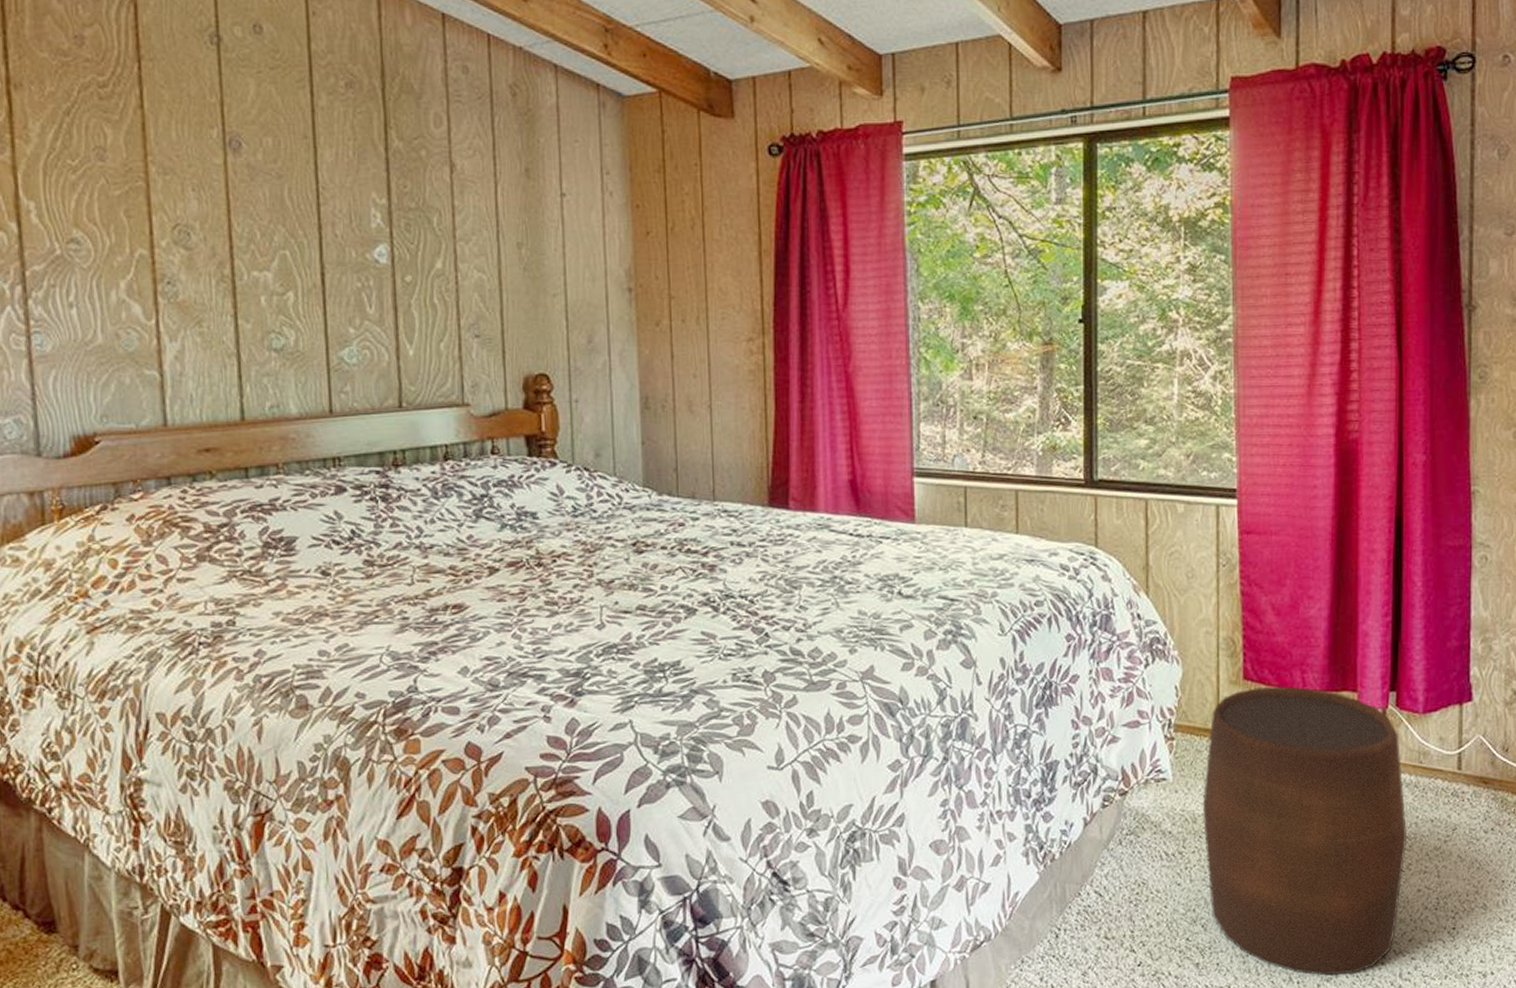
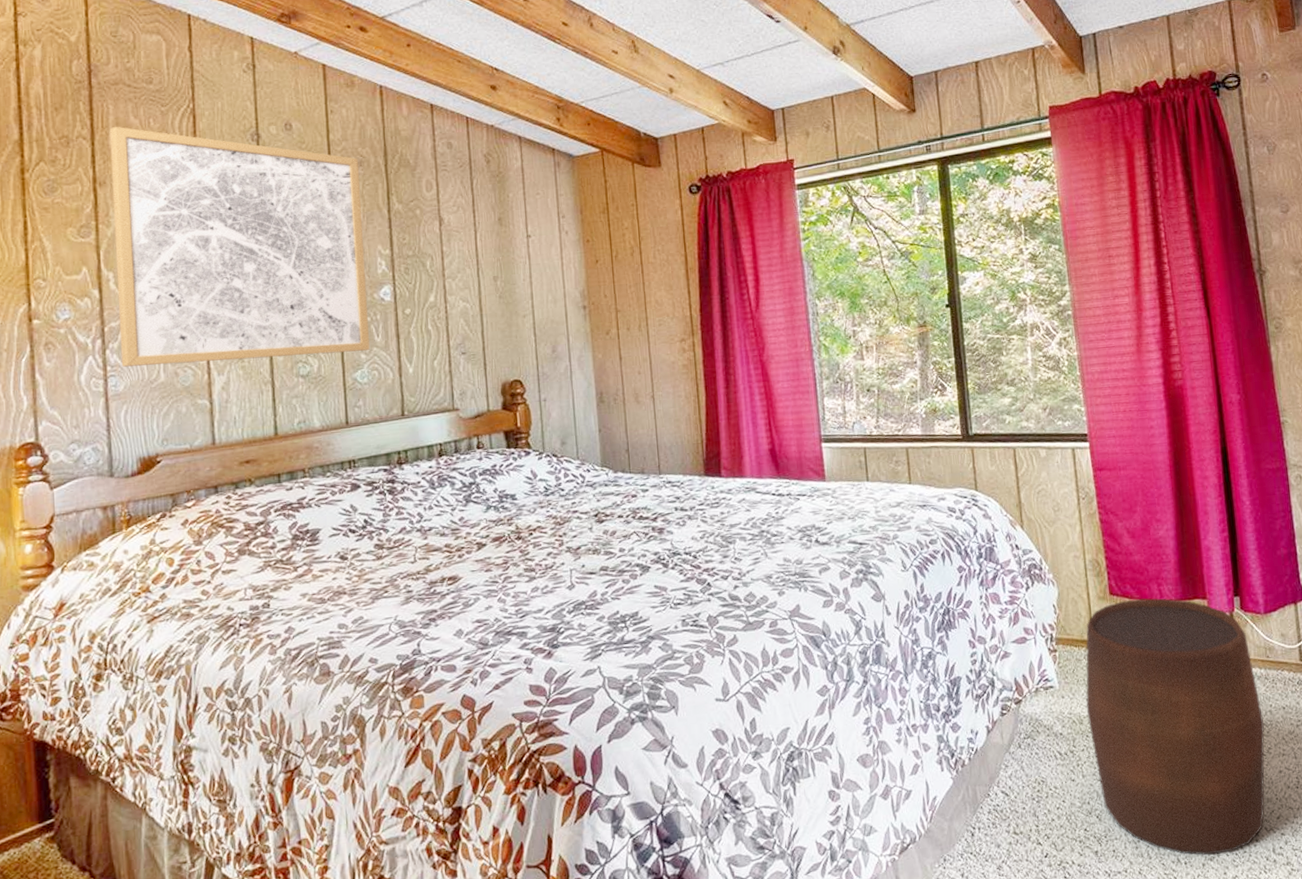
wall art: none [25,12,360,324] -> present [109,127,370,367]

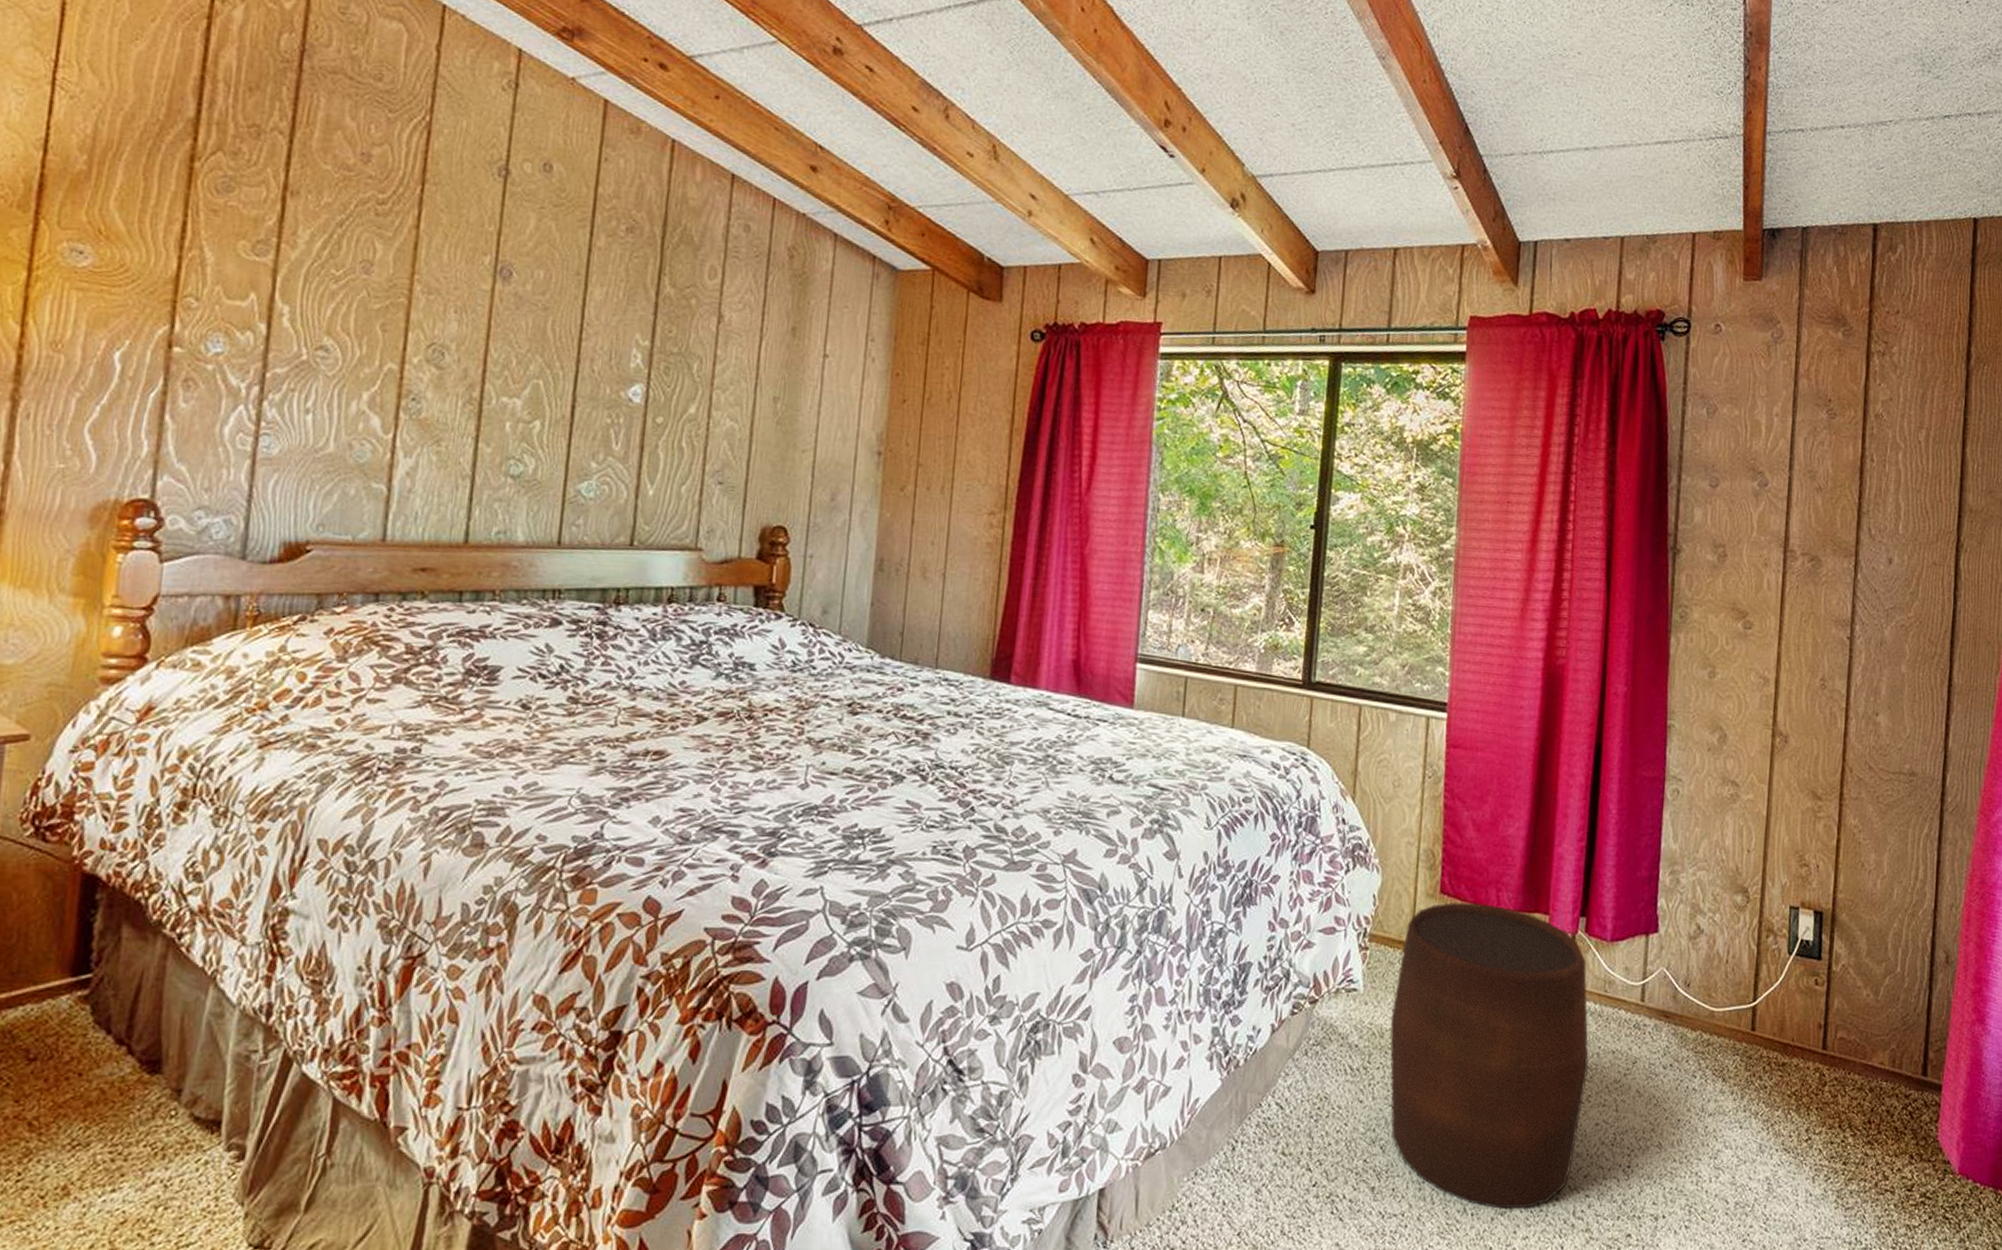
wall art: present [109,127,370,367] -> none [280,125,629,459]

